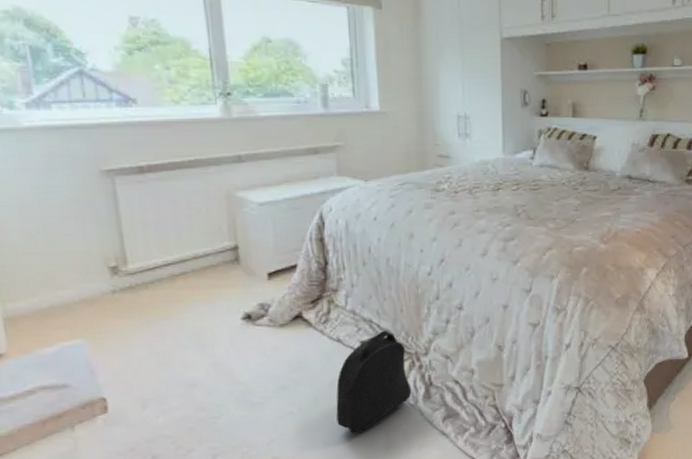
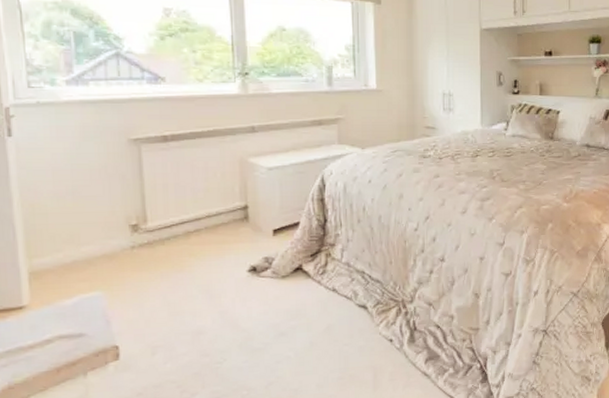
backpack: present [336,330,412,435] -> none [329,280,398,377]

